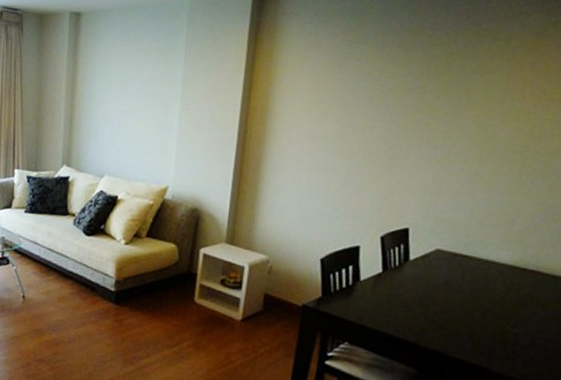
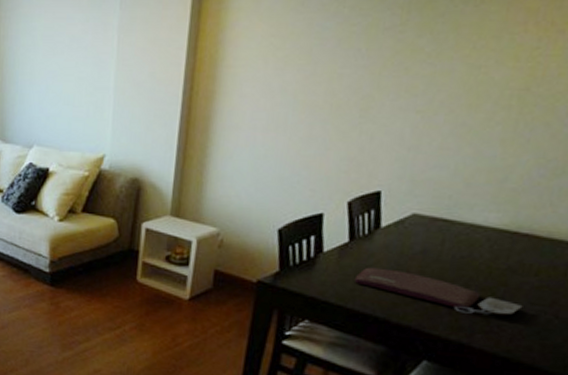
placemat: none [387,295,533,343] -> present [354,267,523,316]

